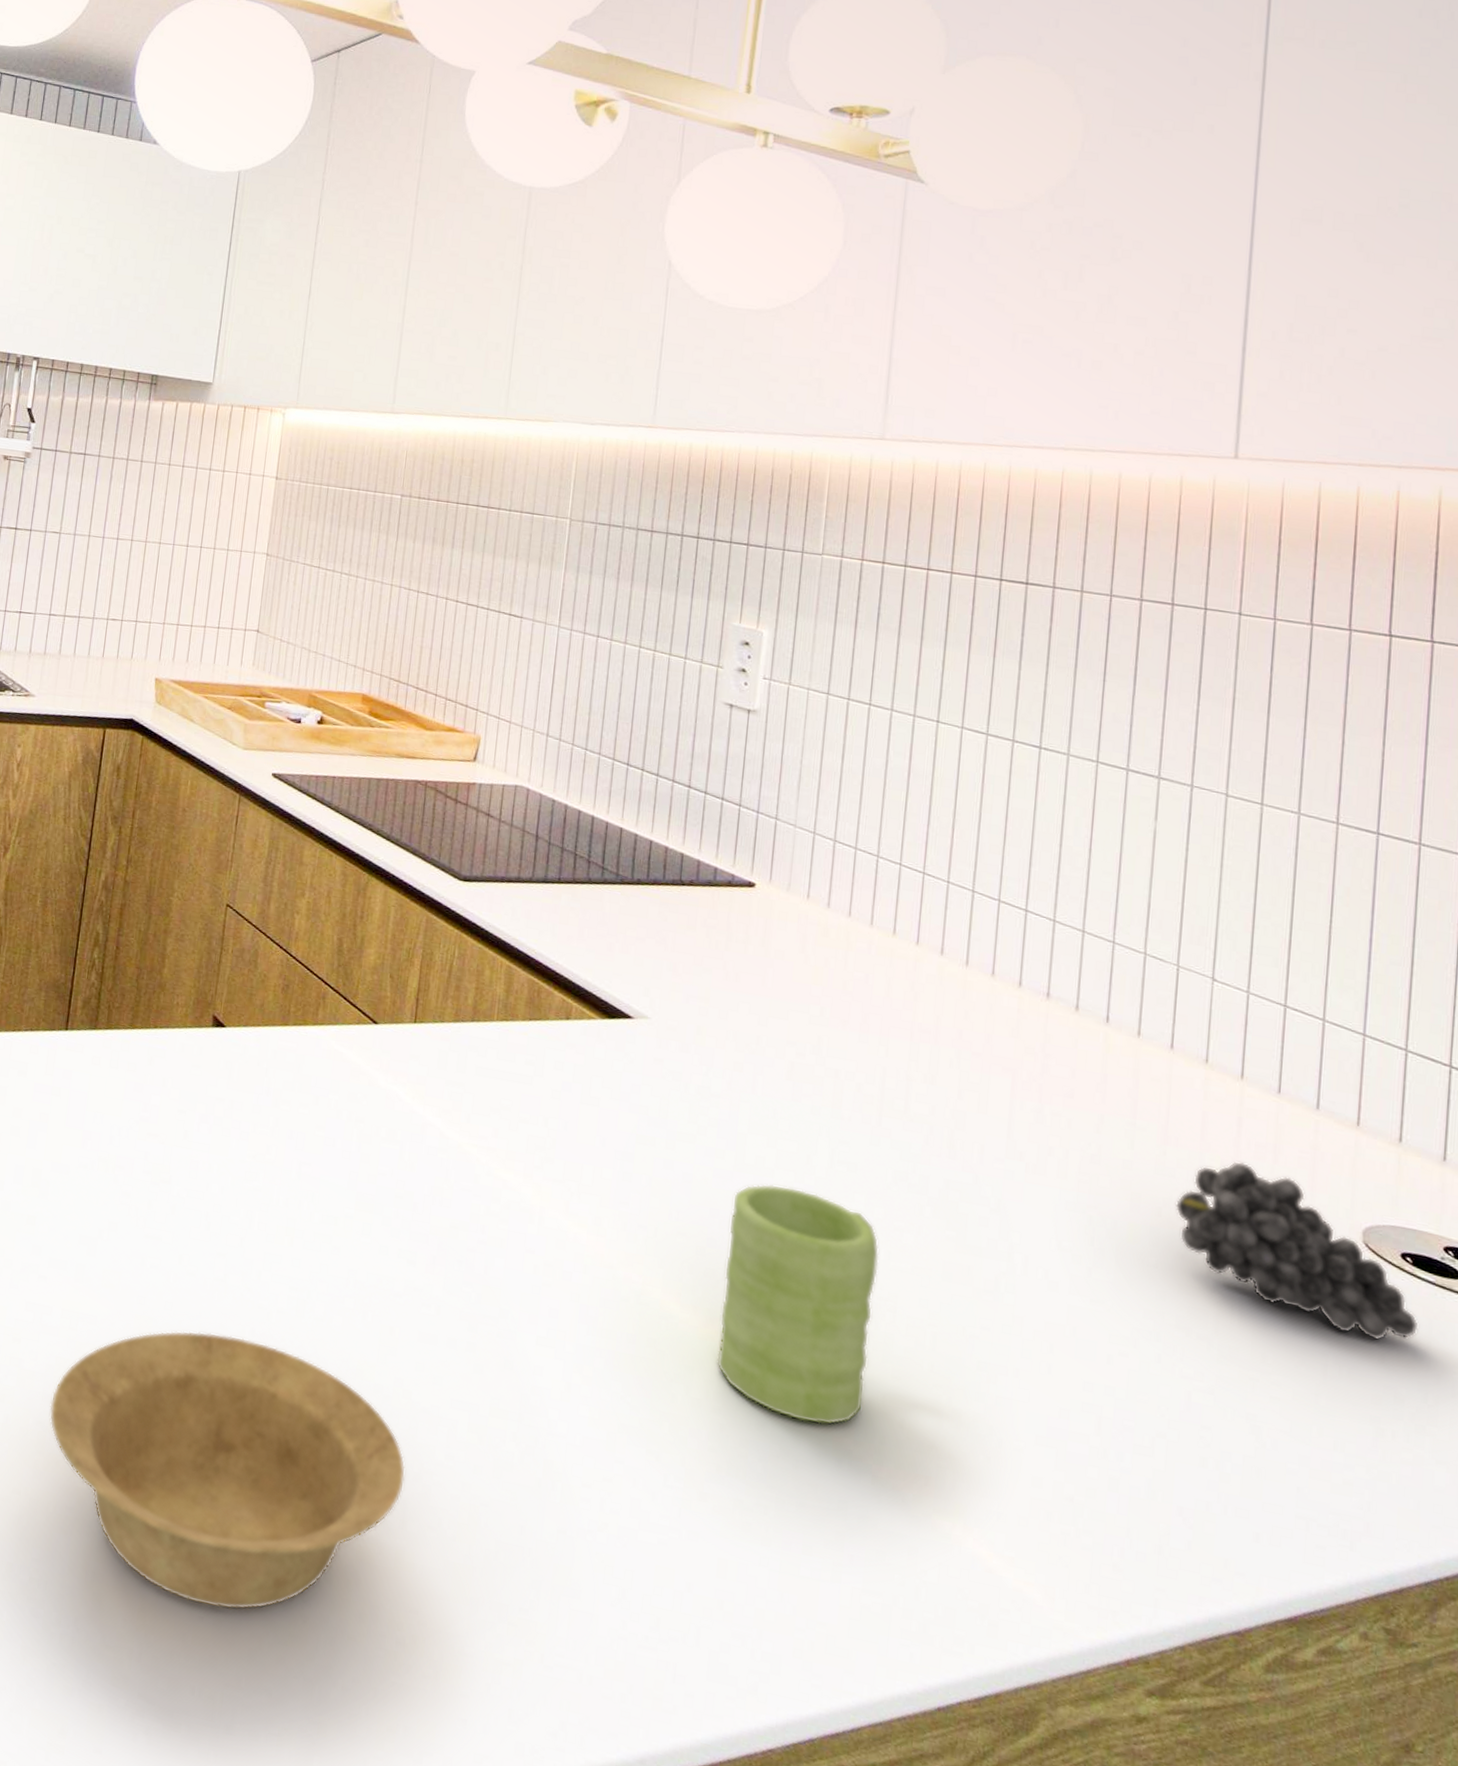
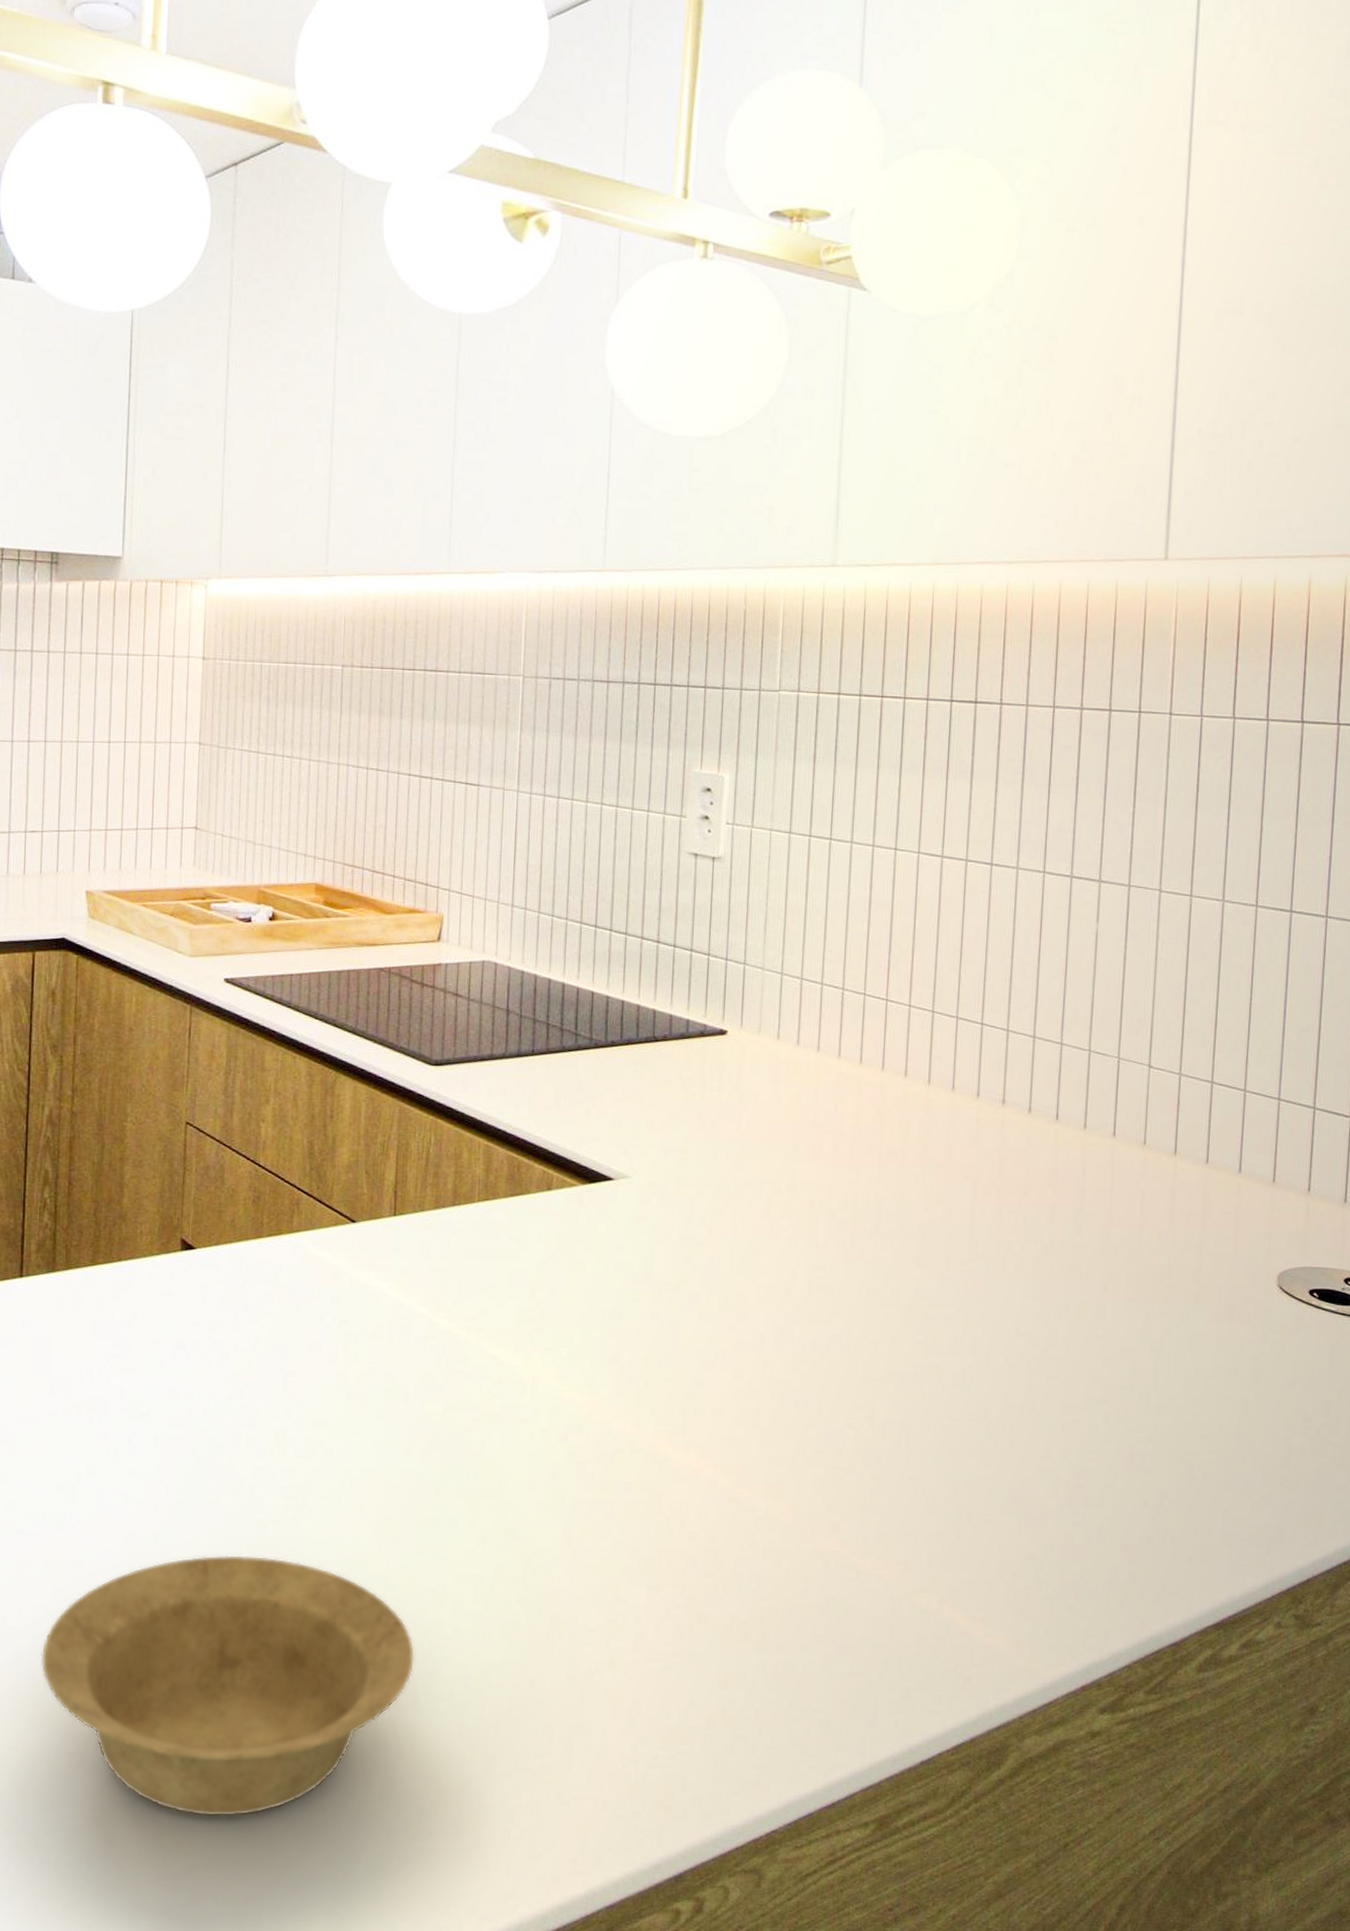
mug: present [717,1184,880,1425] -> none [710,1318,857,1534]
fruit: present [1176,1161,1418,1341] -> none [1119,1230,1323,1371]

